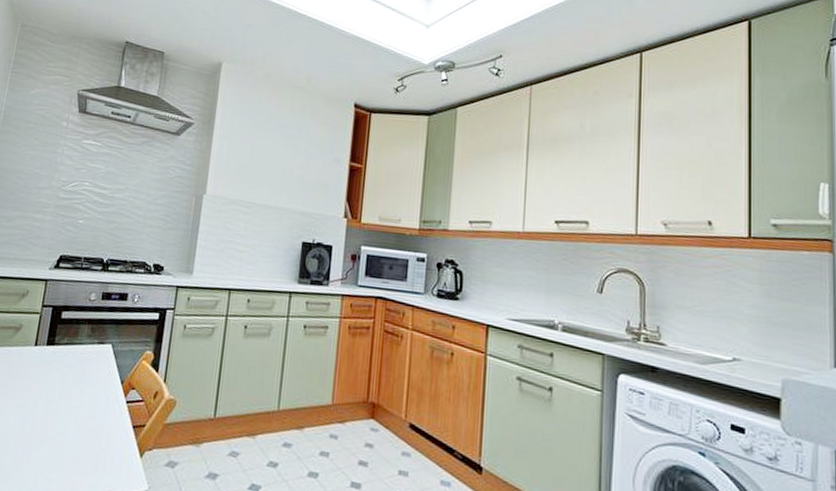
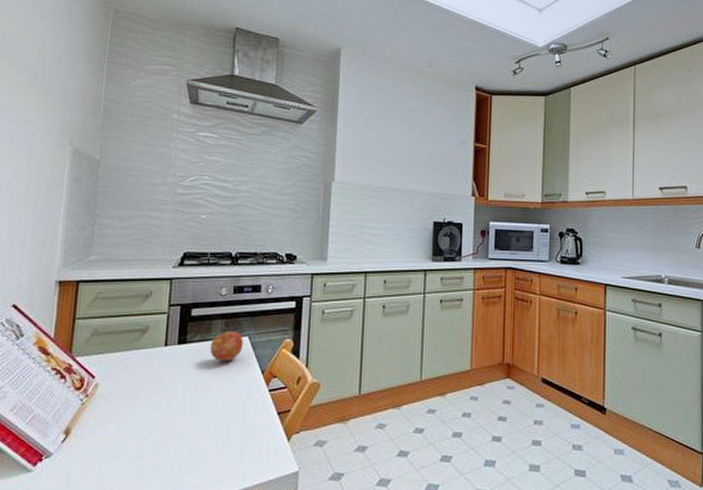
apple: none [74,337,107,368] -> present [209,331,244,361]

